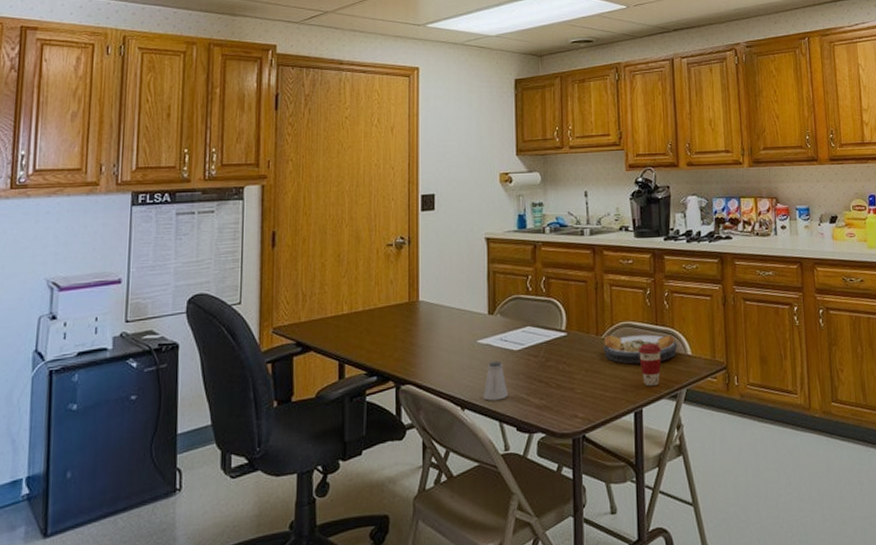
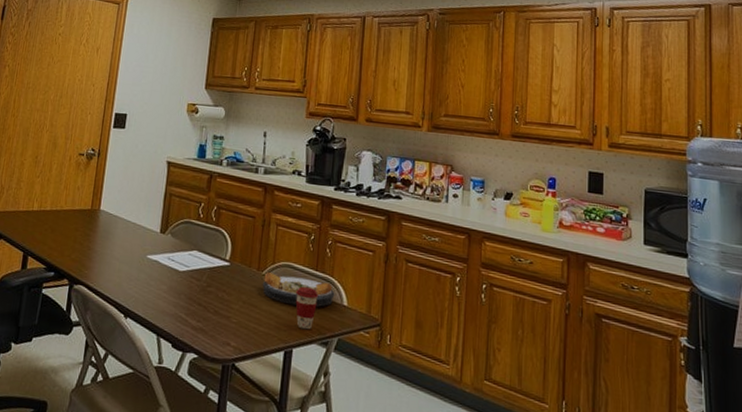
saltshaker: present [483,360,509,401] -> none [145,277,169,315]

